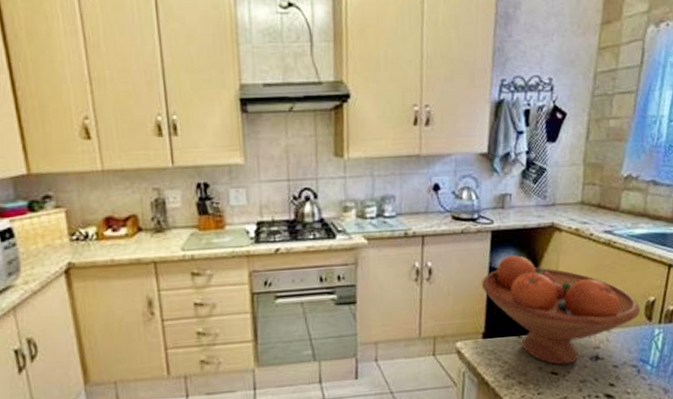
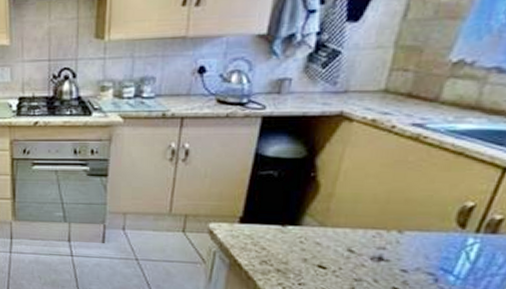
fruit bowl: present [481,255,641,365] -> none [243,143,451,261]

